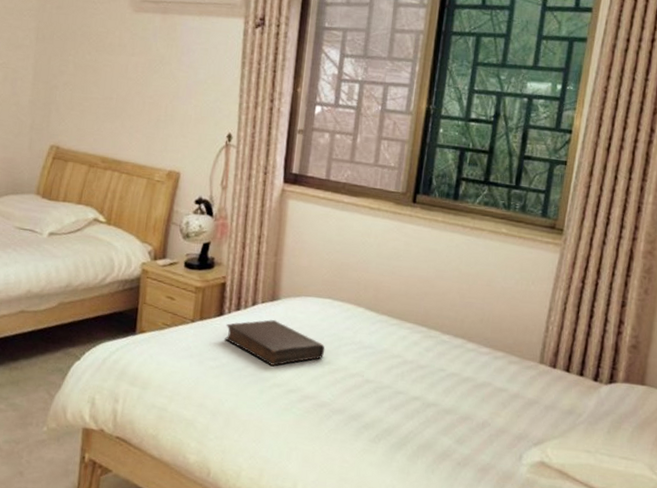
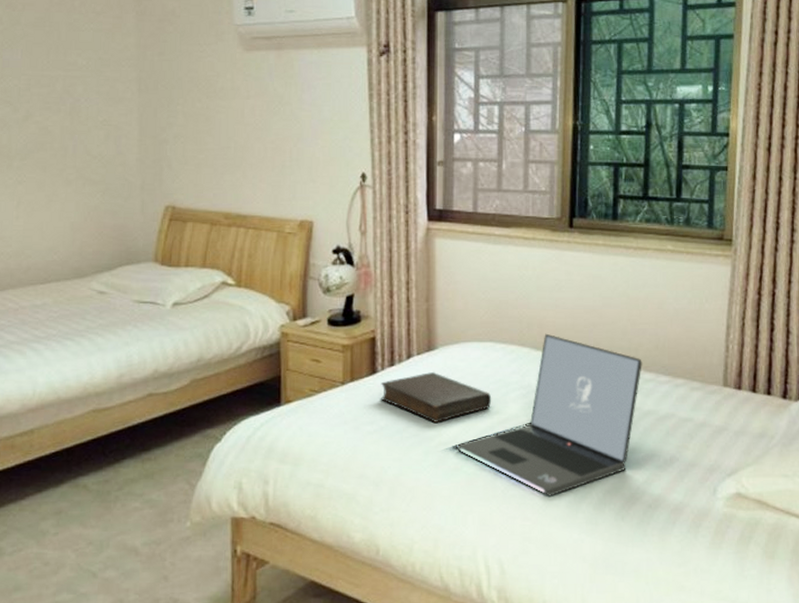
laptop: none [288,296,467,444] -> present [456,333,642,497]

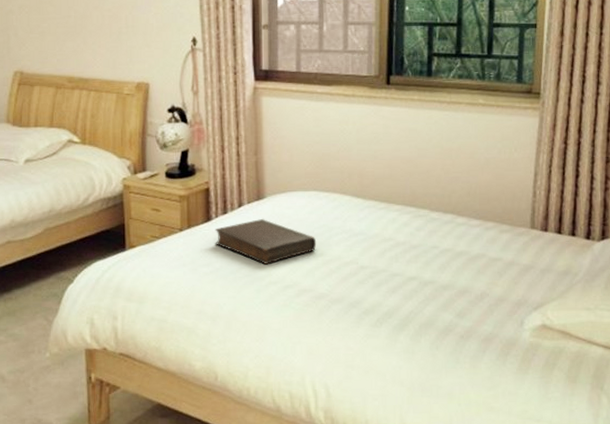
laptop: present [456,333,642,497] -> none [284,182,455,329]

